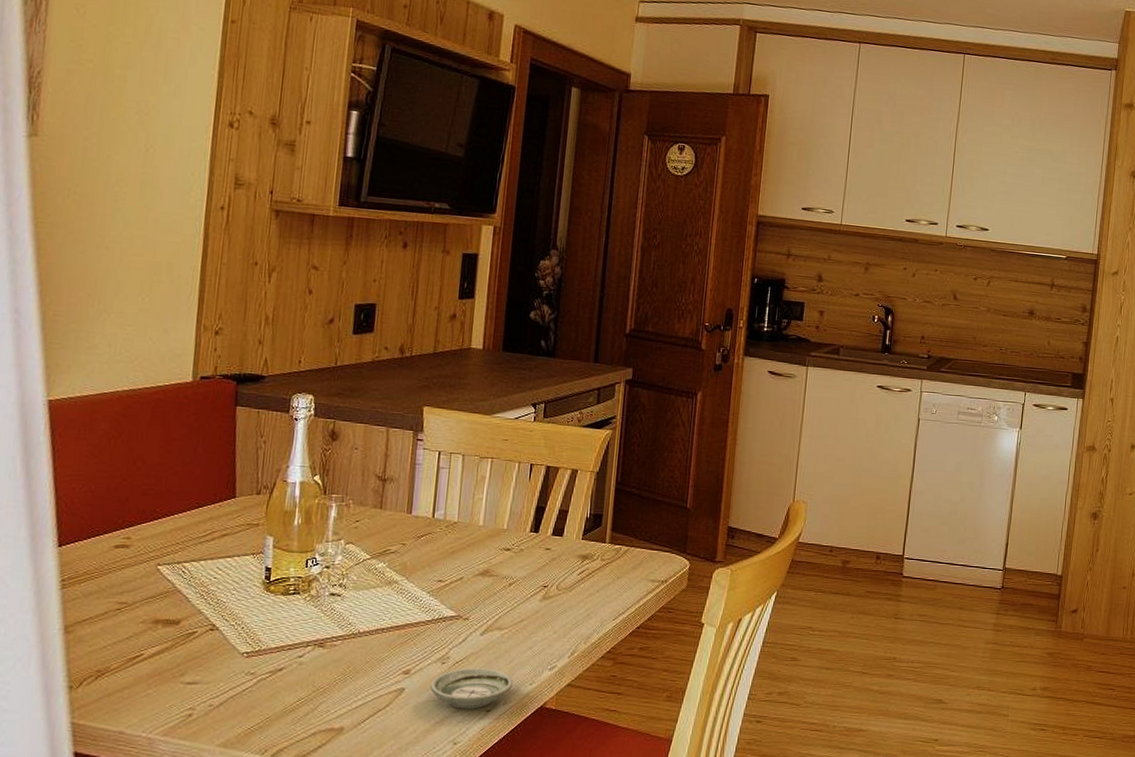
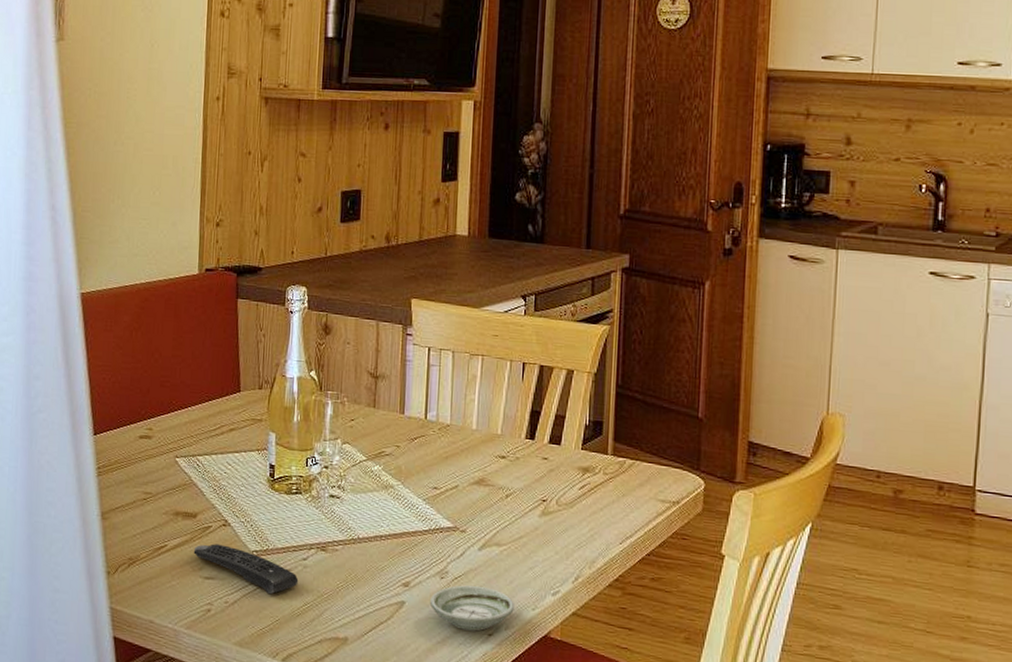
remote control: none [174,649,293,694] -> present [193,544,299,595]

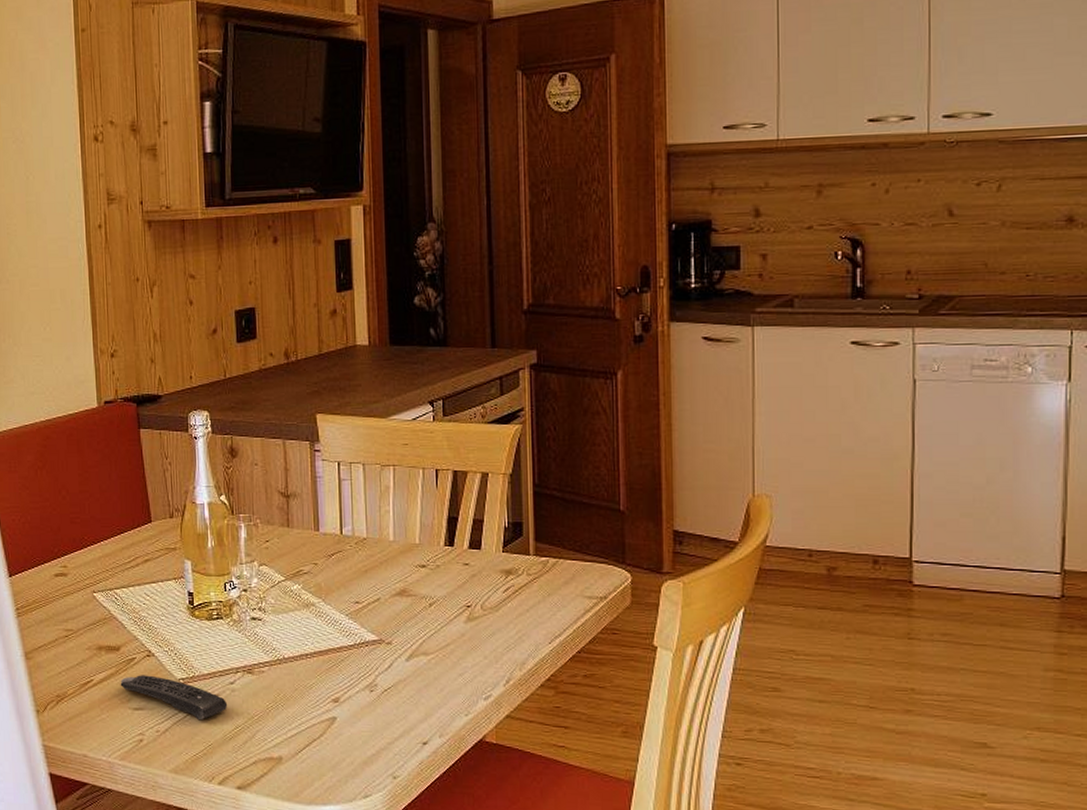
saucer: present [429,585,514,631] -> none [361,695,447,741]

